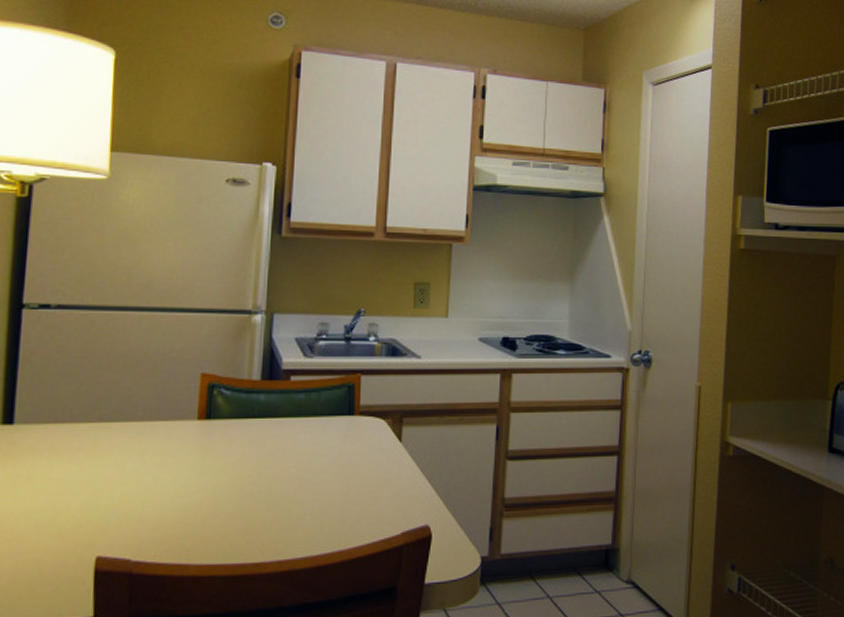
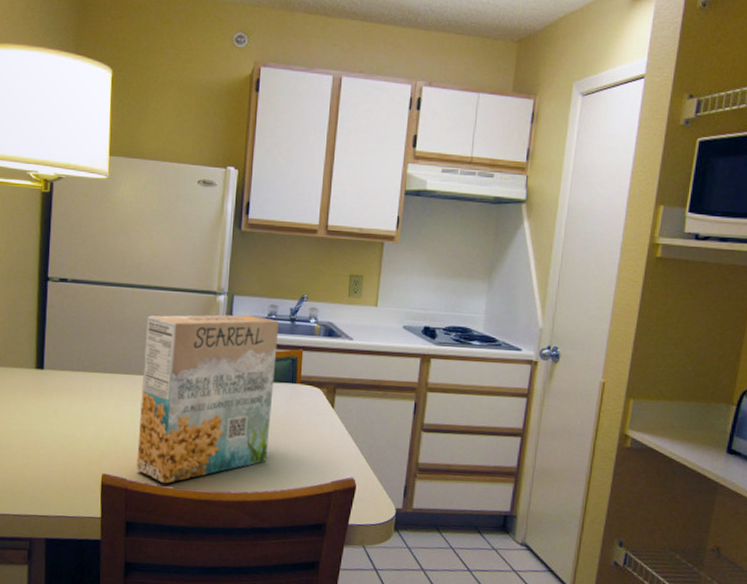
cereal box: none [145,336,330,561] -> present [136,314,279,484]

